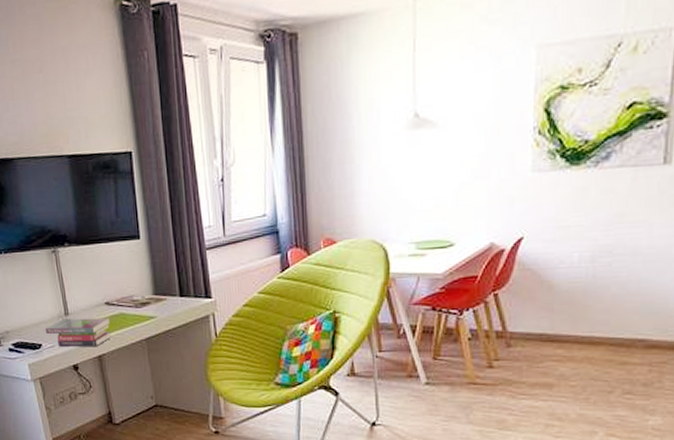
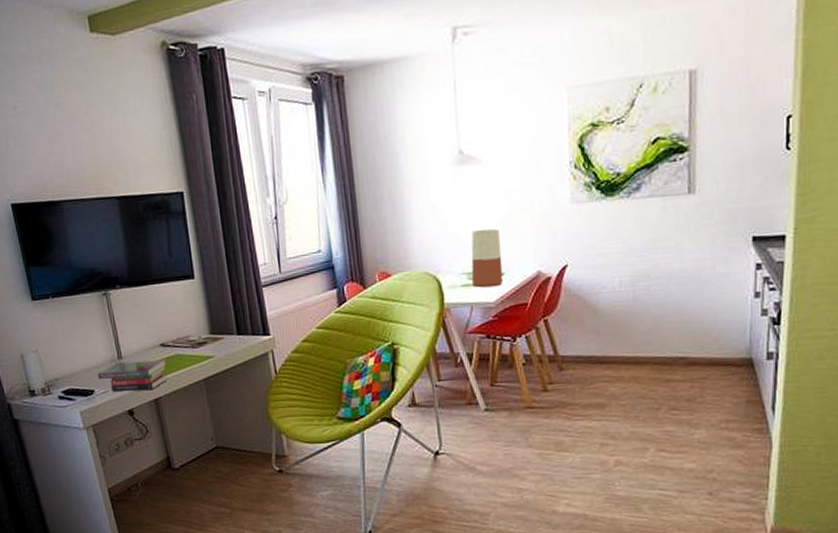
vase: none [419,197,453,258] -> present [471,229,504,288]

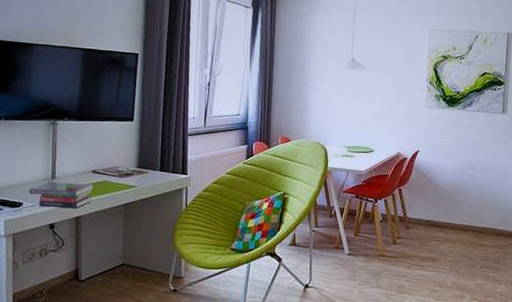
vase: present [471,229,504,288] -> none [349,117,375,160]

